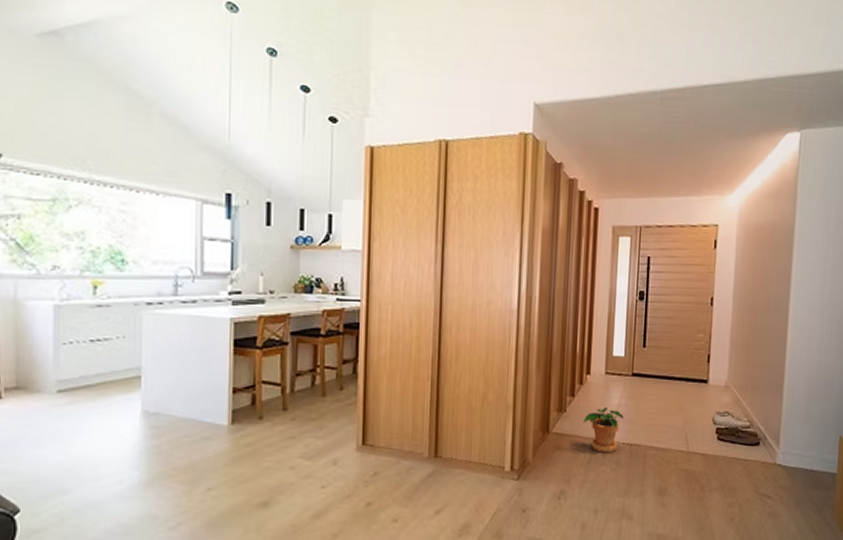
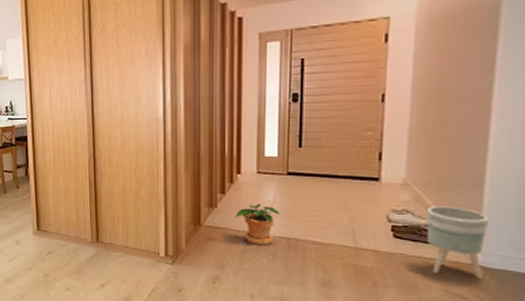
planter: none [742,408,787,477] -> present [426,206,490,278]

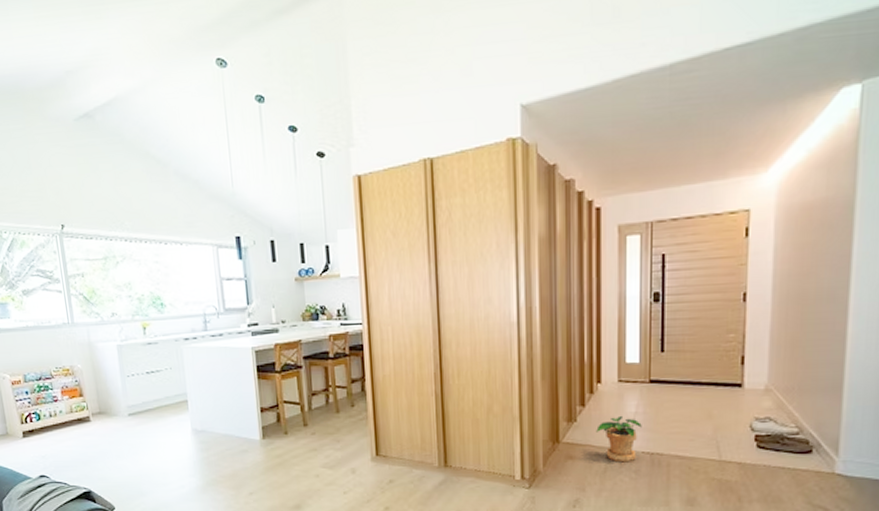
planter: present [426,206,490,278] -> none [788,412,849,487]

